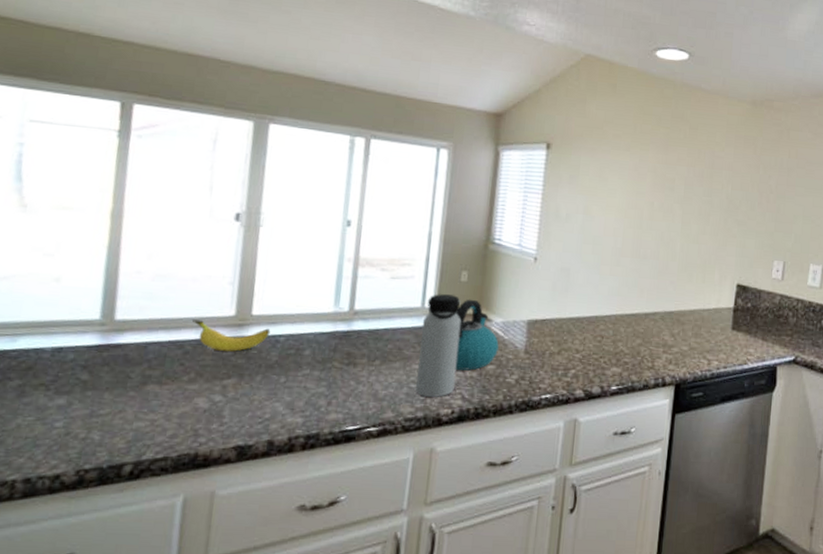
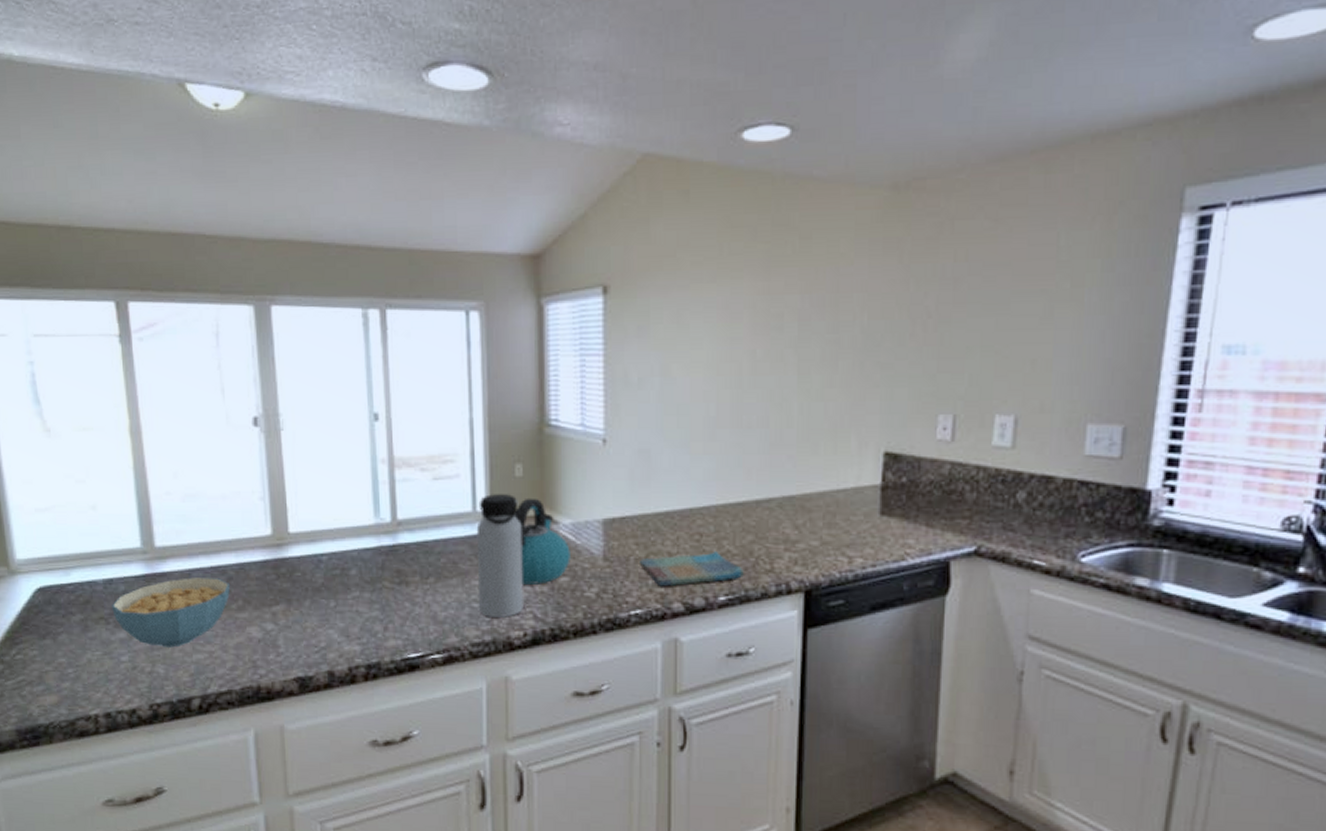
cereal bowl: none [55,350,185,415] -> present [112,577,230,648]
banana: present [192,319,271,352] -> none [230,542,311,575]
dish towel: none [553,351,633,377] -> present [640,552,745,587]

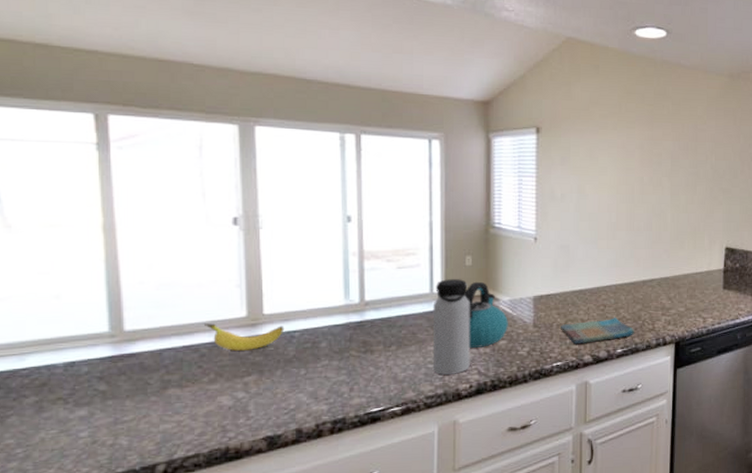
cereal bowl: present [112,577,230,648] -> none [72,356,202,421]
banana: none [230,542,311,575] -> present [204,323,285,351]

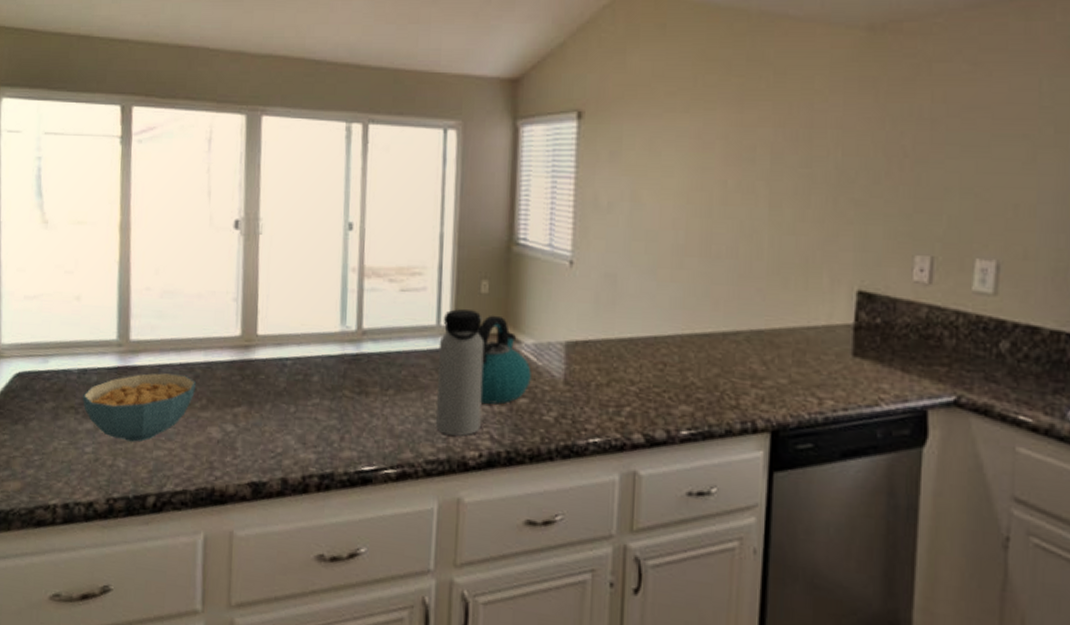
cereal bowl: none [72,356,202,421] -> present [83,373,196,442]
banana: present [204,323,285,351] -> none [201,340,277,376]
dish towel: present [561,317,635,345] -> none [601,383,709,416]

